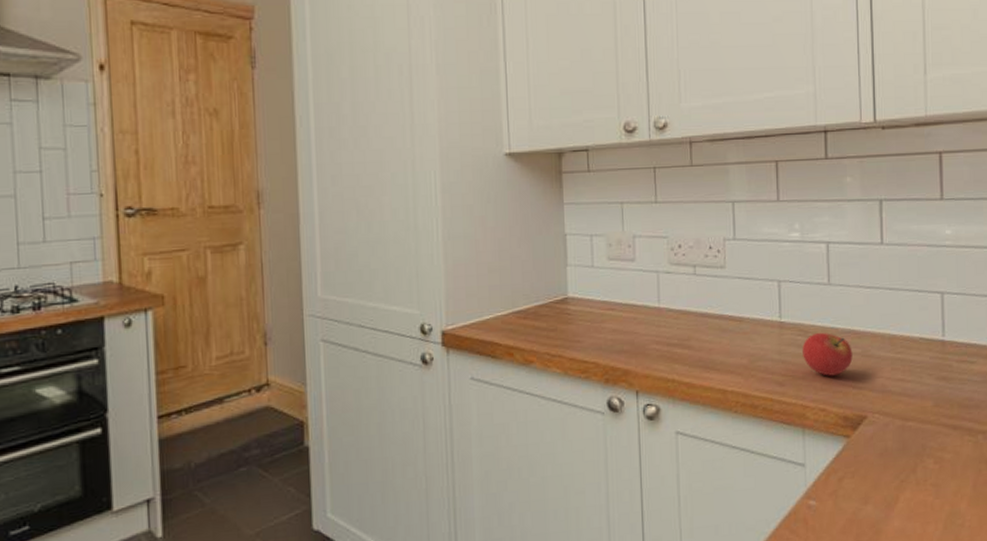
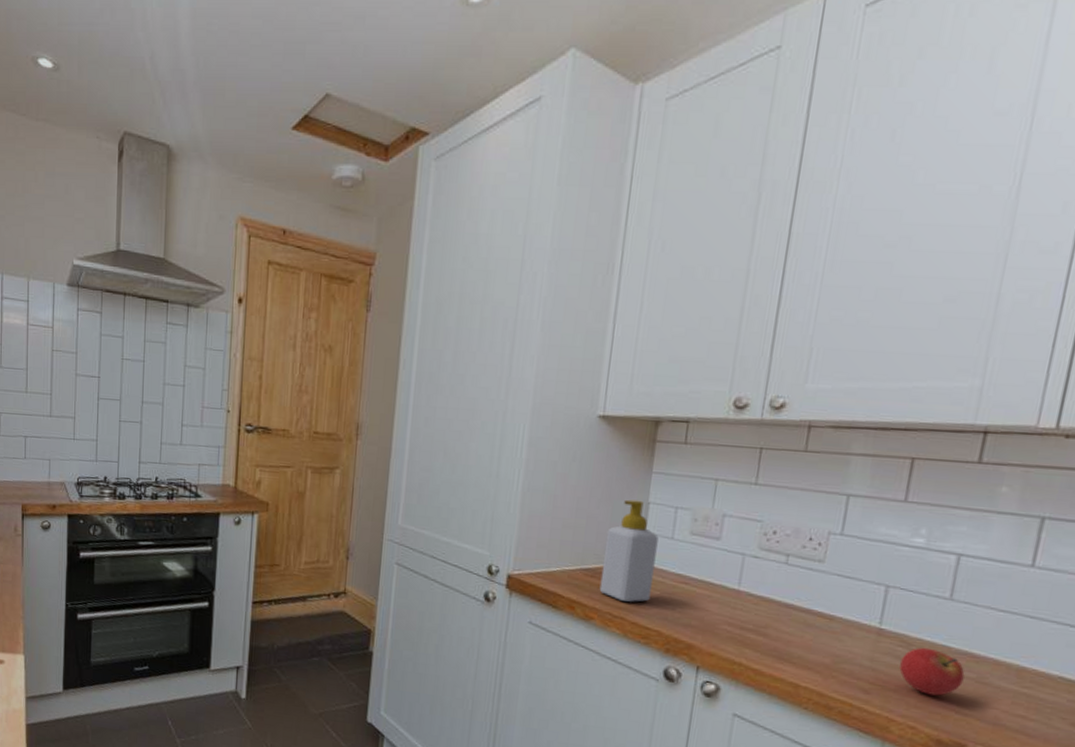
soap bottle: none [531,233,582,338] -> present [599,499,659,602]

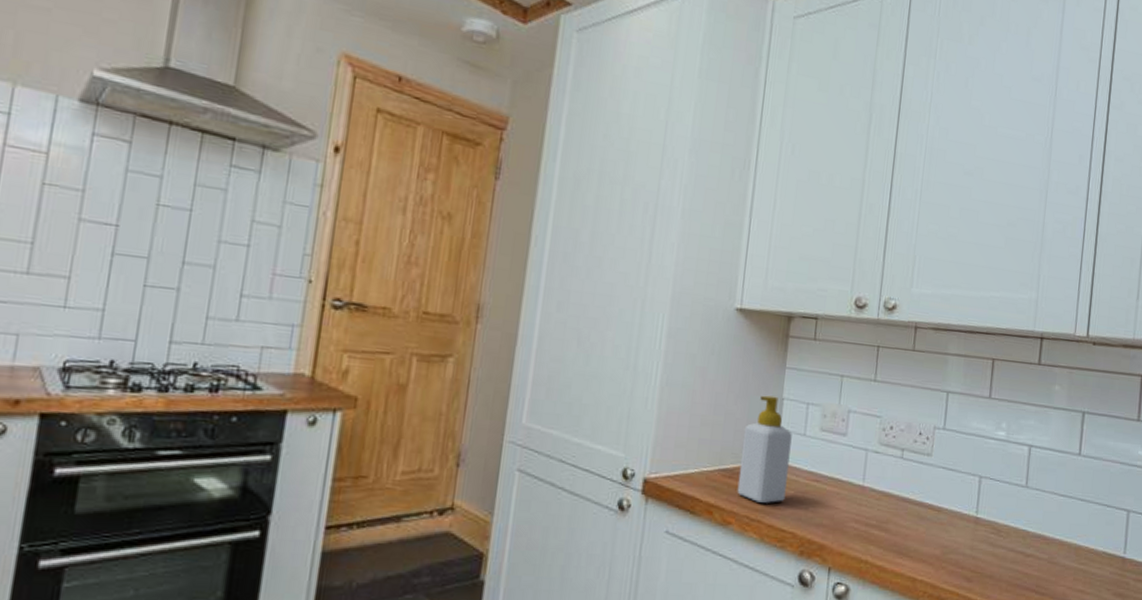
fruit: present [899,647,965,696] -> none [993,533,1040,578]

